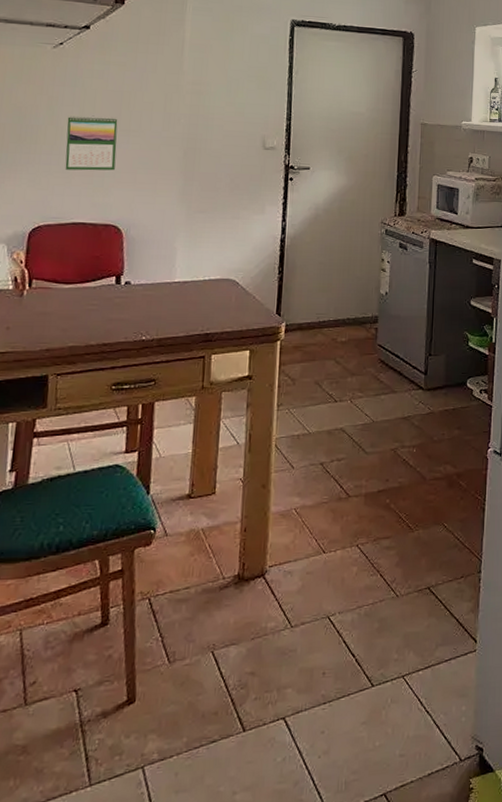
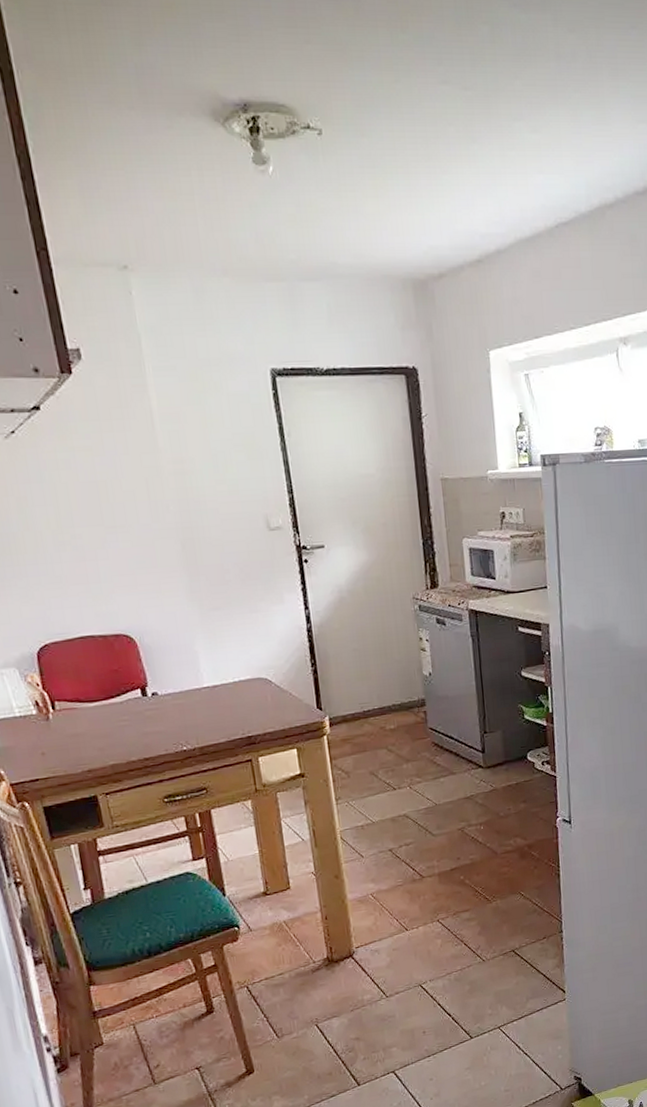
calendar: present [65,115,118,171] -> none [43,514,111,580]

